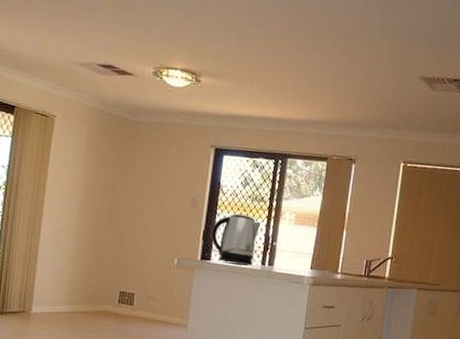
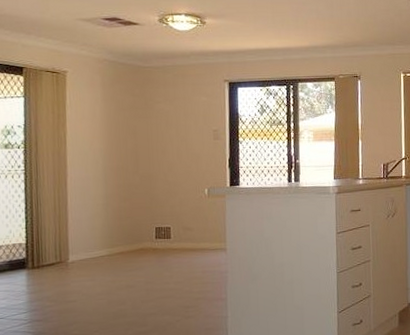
kettle: present [211,213,261,266] -> none [236,138,282,185]

